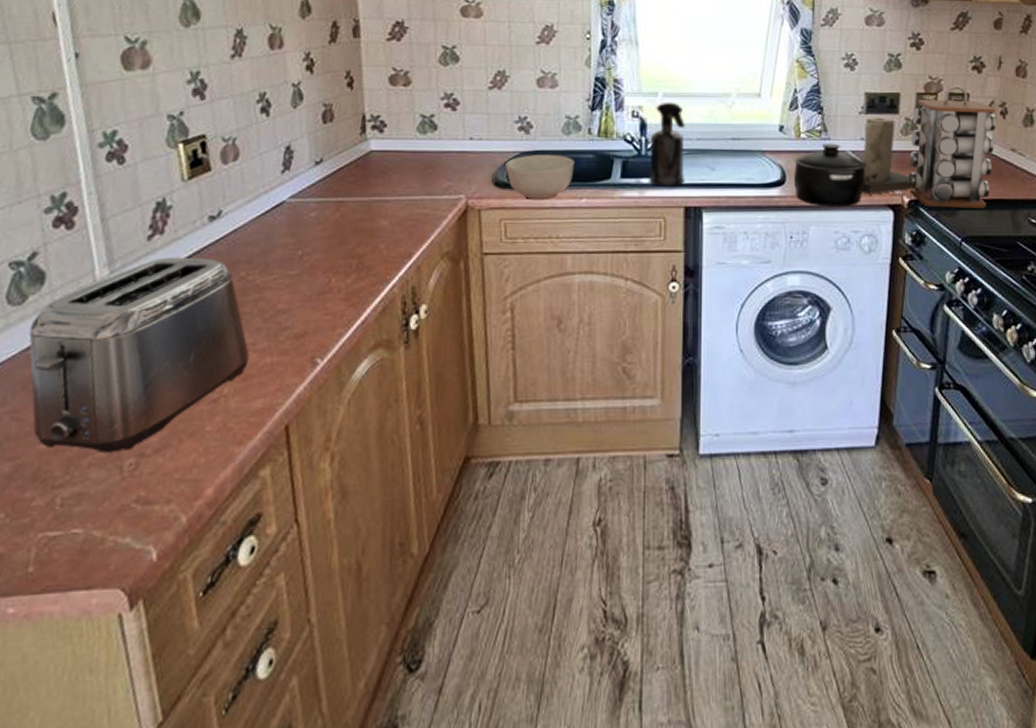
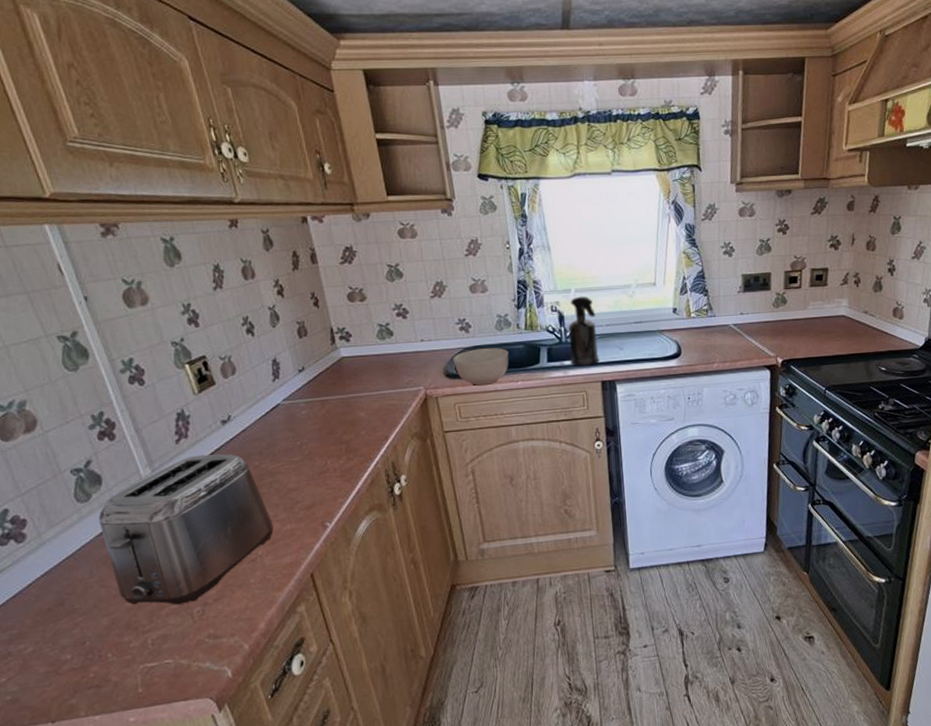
saucepan: present [794,143,867,207] -> none [687,319,747,372]
paper towel roll: present [862,117,910,195] -> none [743,294,783,359]
spice rack: present [907,85,997,209] -> none [780,262,852,365]

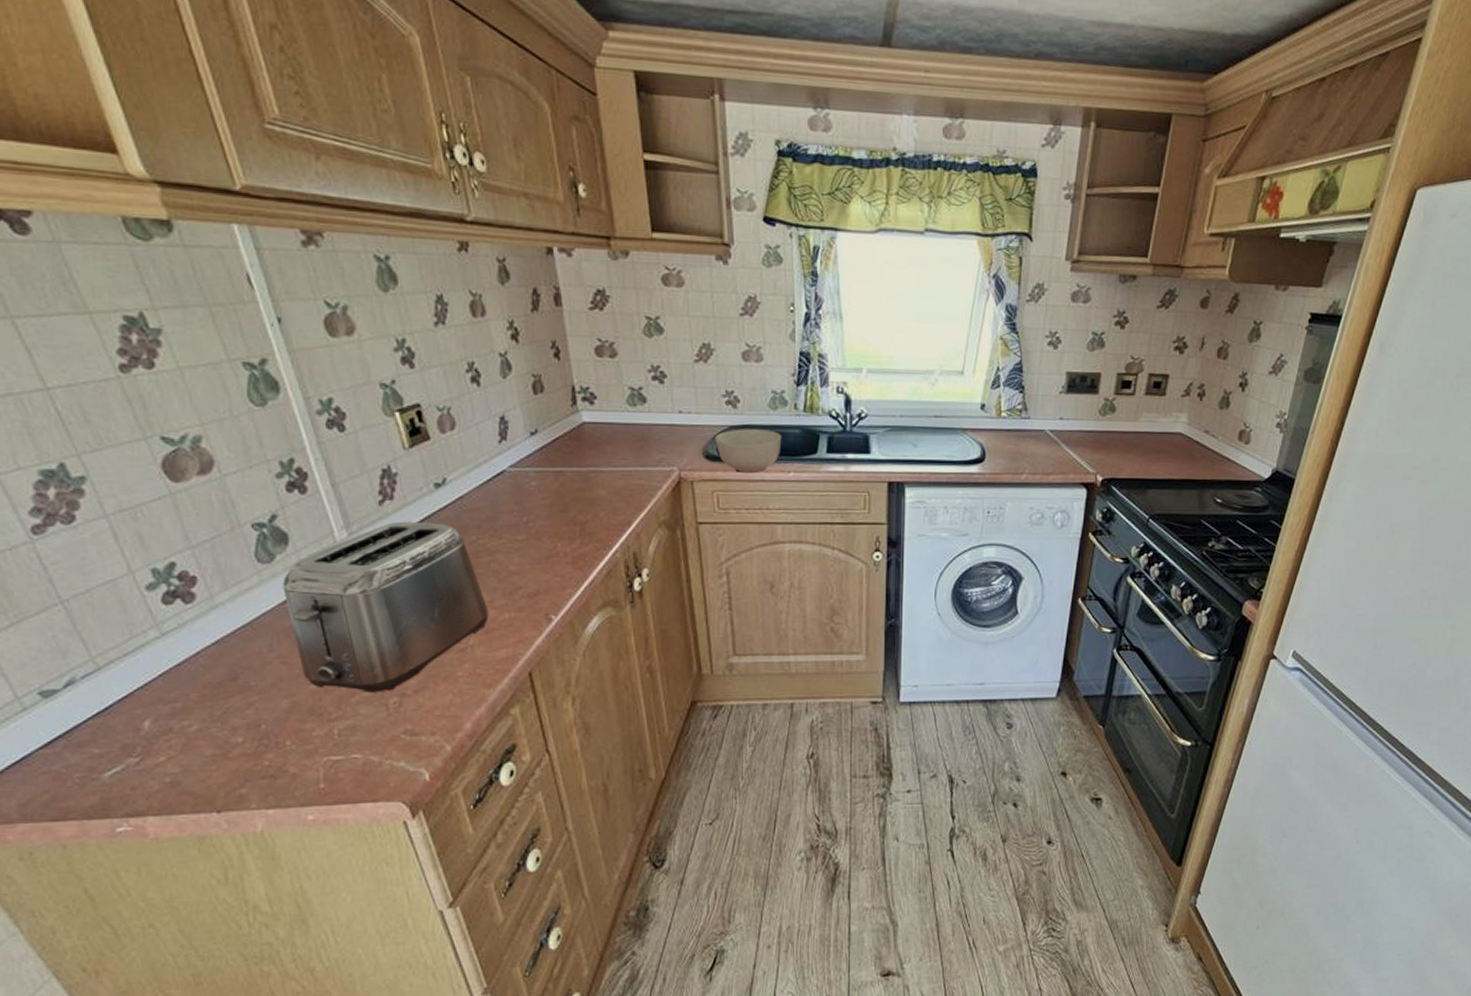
spray bottle: present [568,296,599,366] -> none [854,378,889,462]

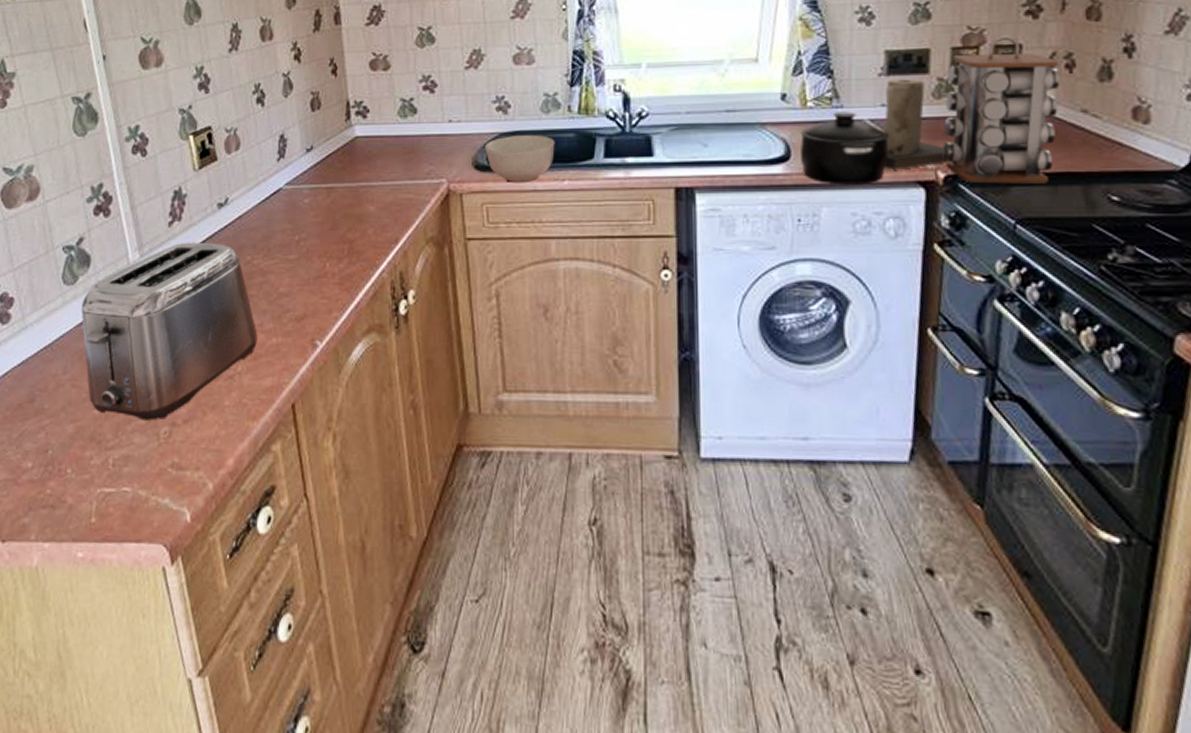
saucepan: none [993,422,1064,484] -> present [800,111,890,185]
paper towel roll: none [1058,397,1105,473] -> present [884,79,947,170]
spice rack: none [1102,366,1194,488] -> present [942,35,1061,186]

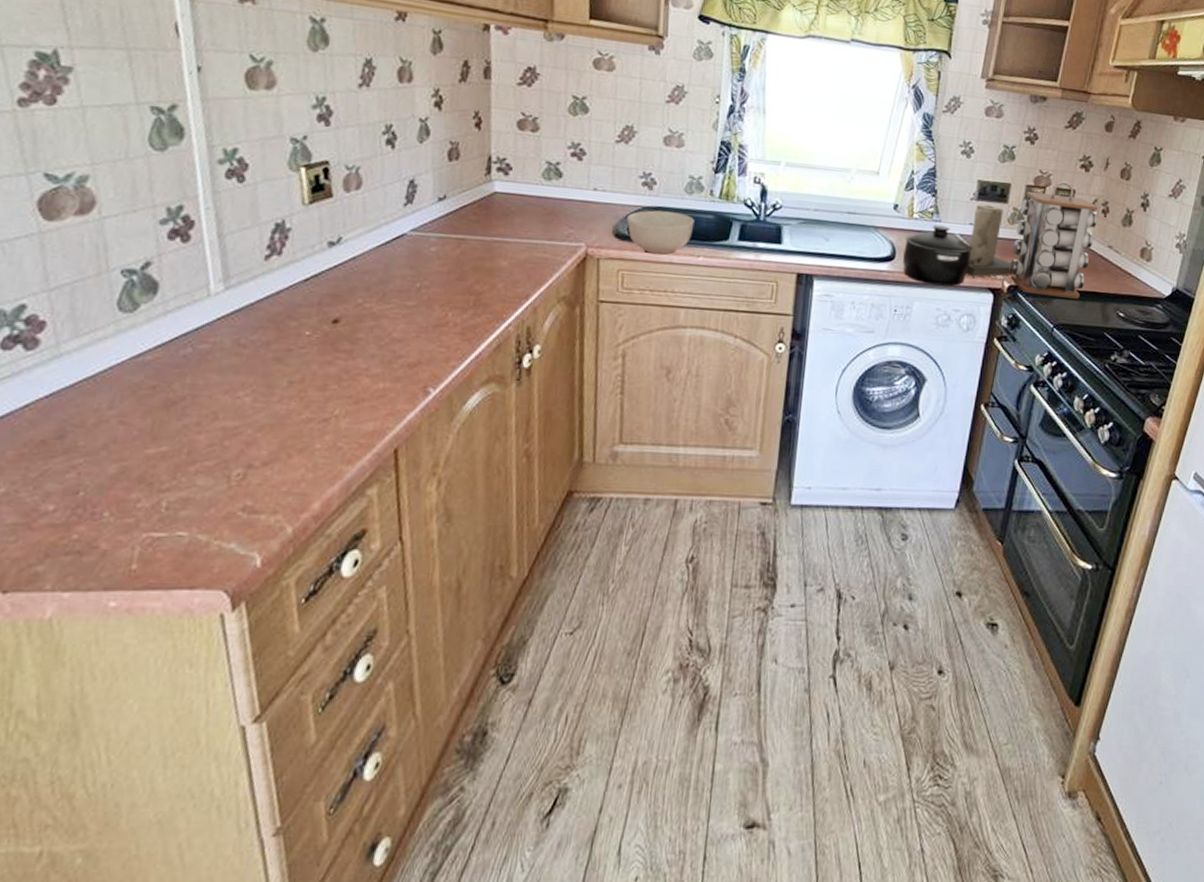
toaster: present [81,242,258,421] -> none [139,278,363,462]

